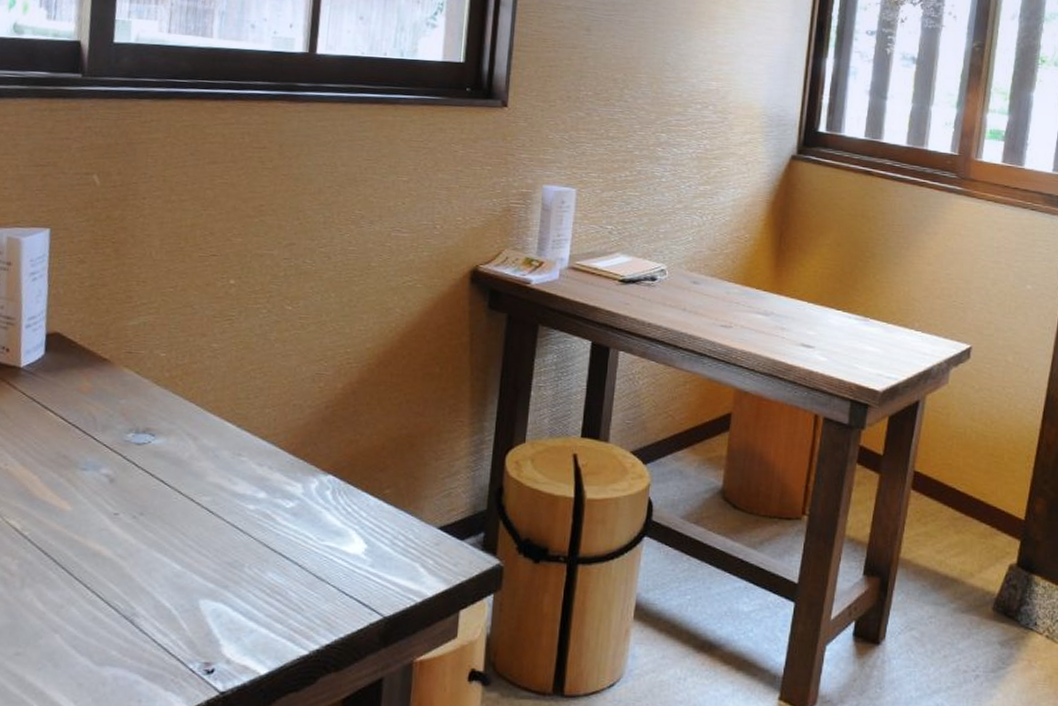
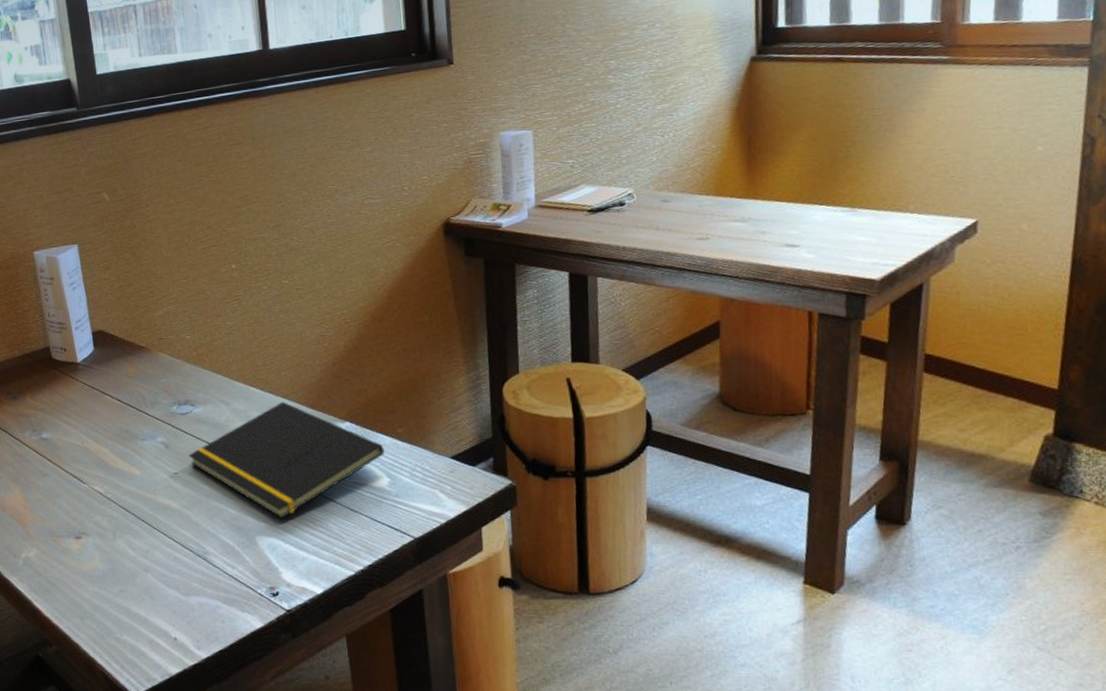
notepad: none [135,443,367,581] -> present [188,401,385,519]

